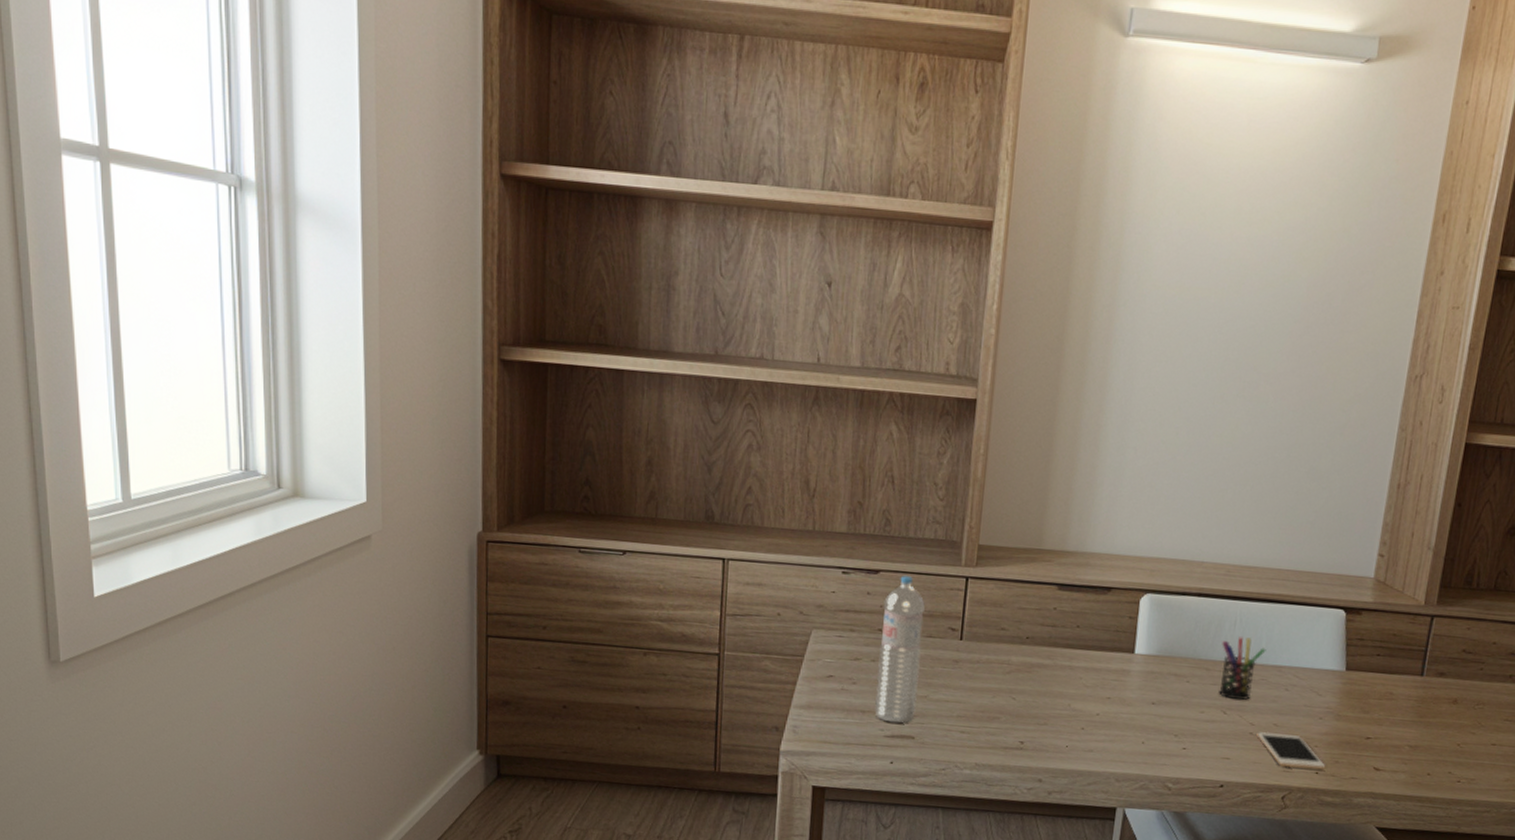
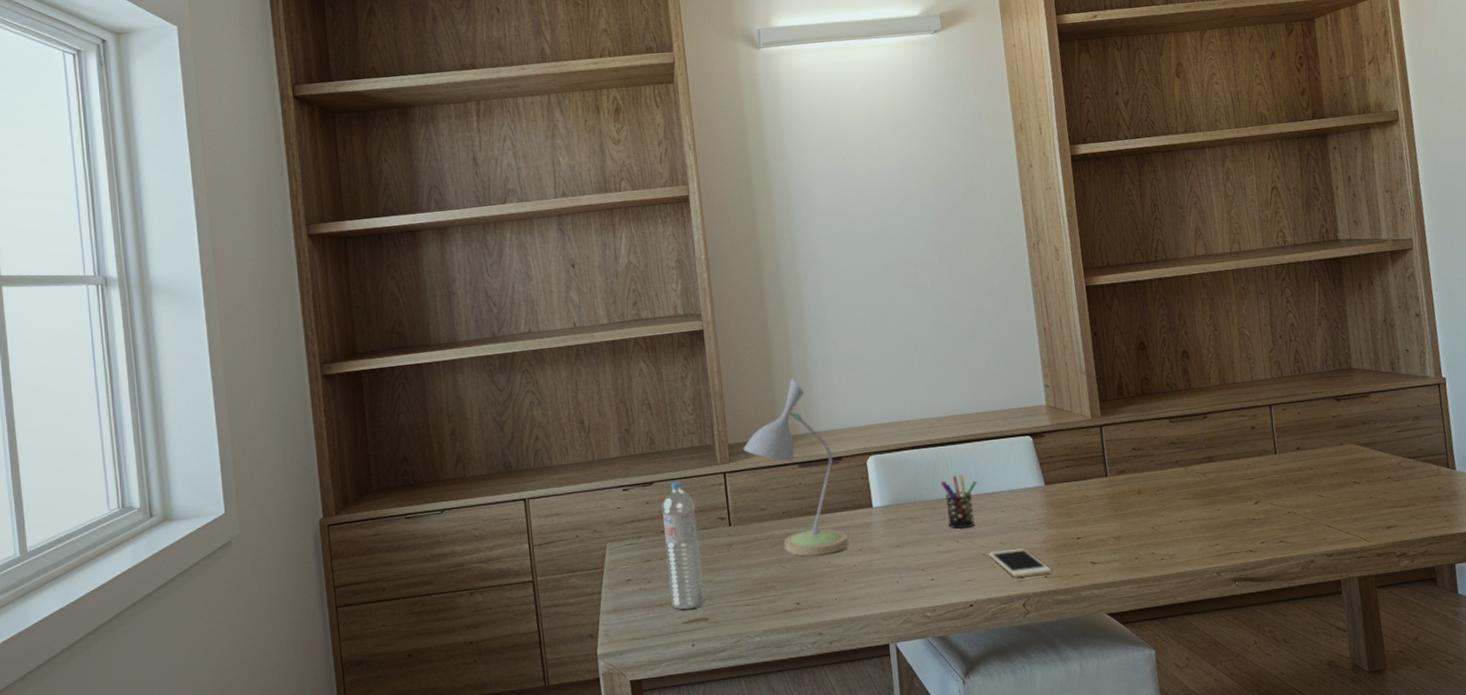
desk lamp: none [995,482,1101,696] -> present [743,378,849,556]

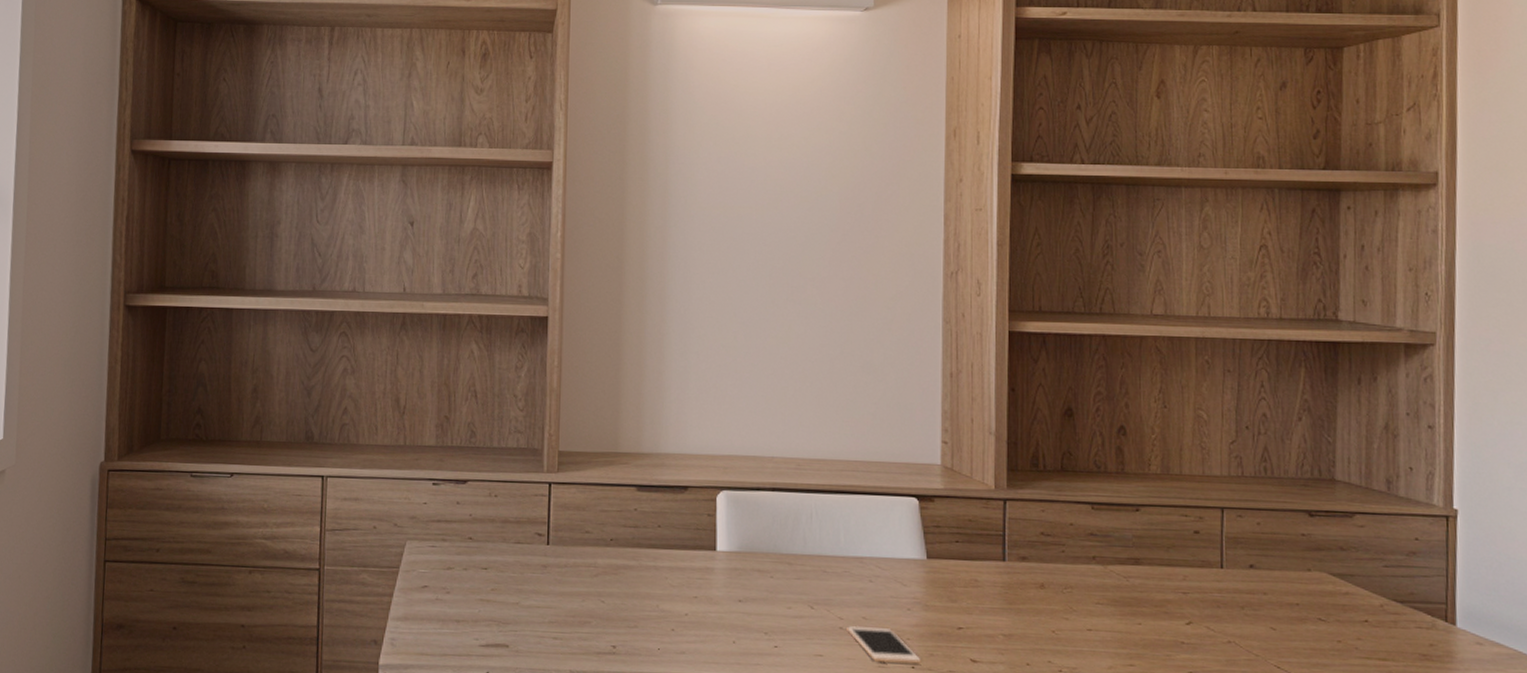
water bottle: present [661,481,705,610] -> none [469,483,512,632]
desk lamp: present [743,378,849,556] -> none [575,387,683,597]
pen holder: present [940,474,978,529] -> none [801,529,845,594]

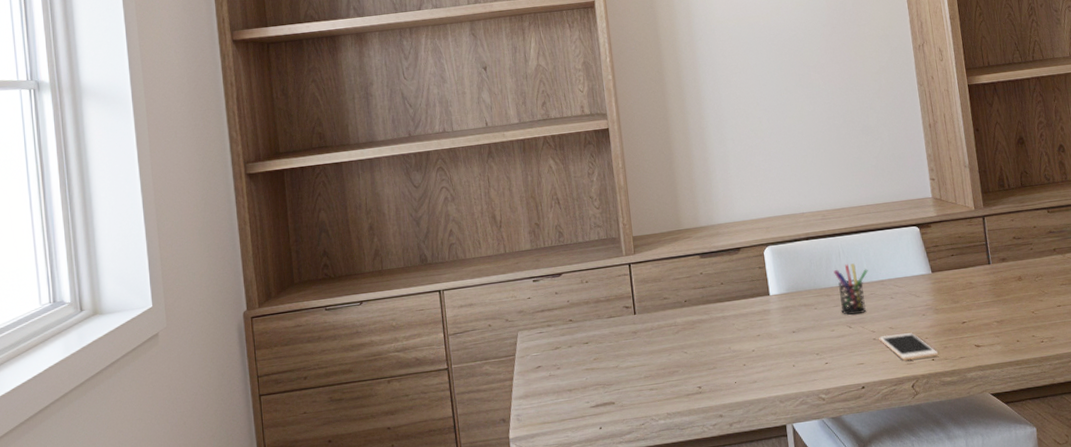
pen holder: none [801,529,845,594] -> present [833,263,868,315]

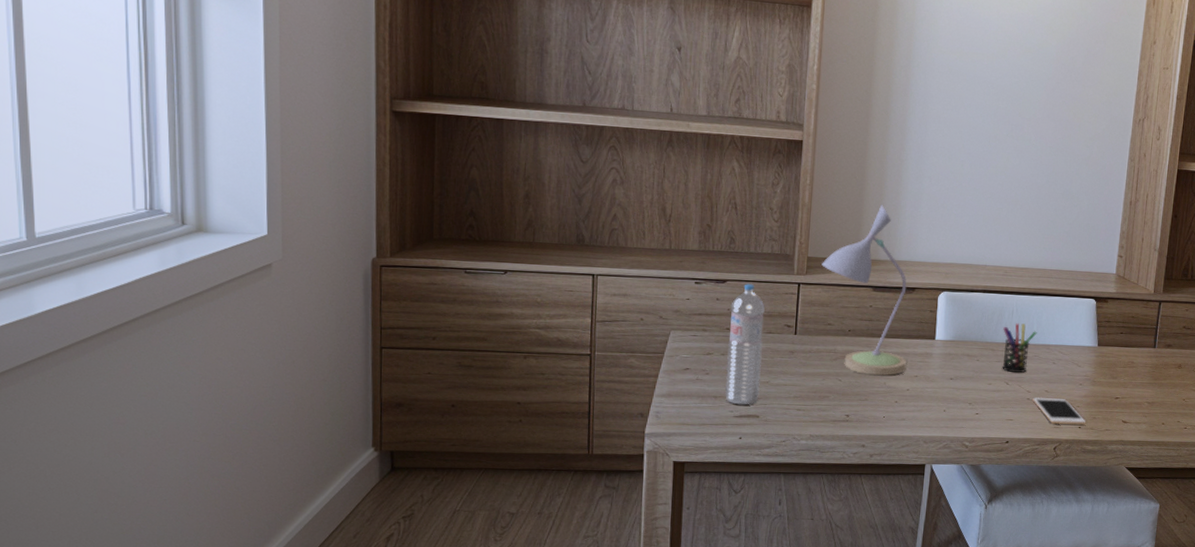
water bottle: none [569,272,611,395] -> present [725,283,765,405]
desk lamp: none [647,174,748,342] -> present [822,205,907,376]

